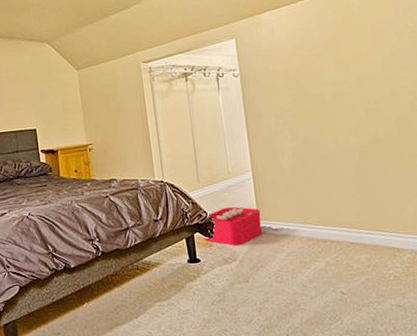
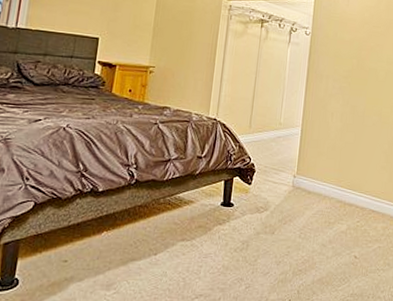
storage bin: present [204,206,279,247] -> none [242,156,313,197]

